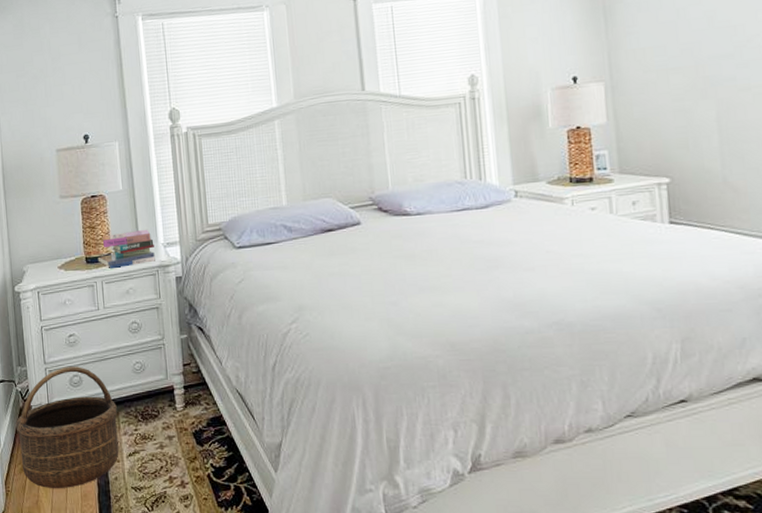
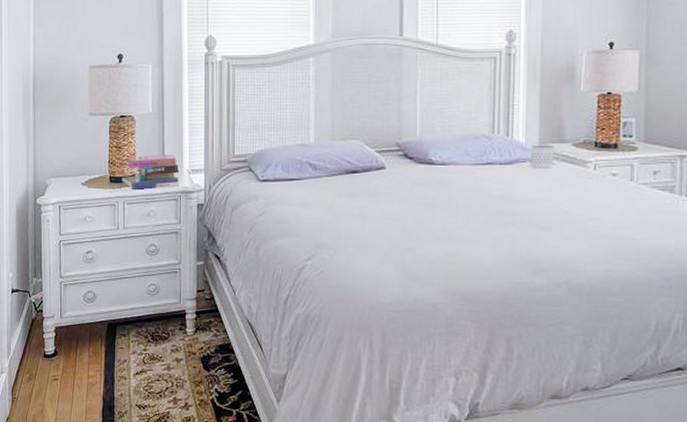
basket: present [15,366,119,489] -> none [26,282,128,401]
mug: none [505,184,538,211] -> present [530,145,562,170]

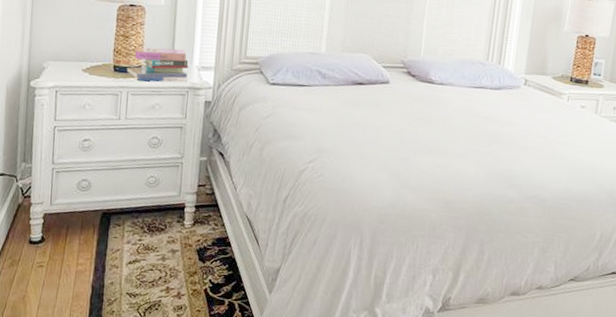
mug: present [530,145,562,170] -> none [515,74,543,97]

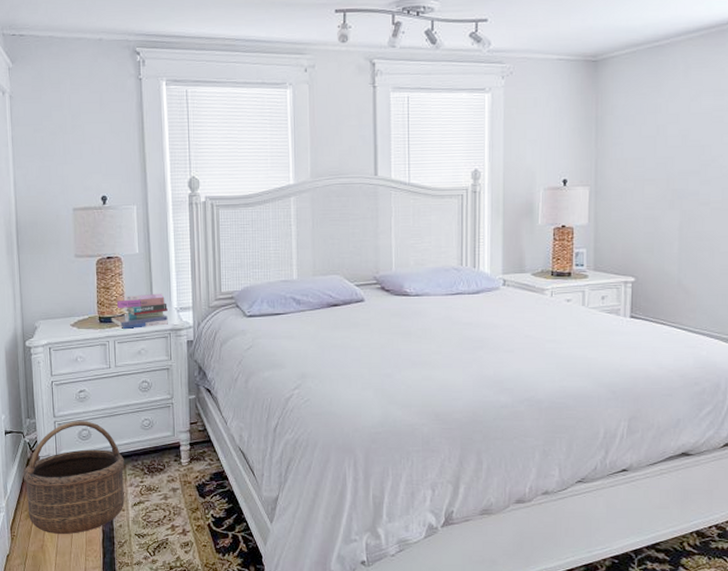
basket: none [11,170,124,287] -> present [22,421,125,535]

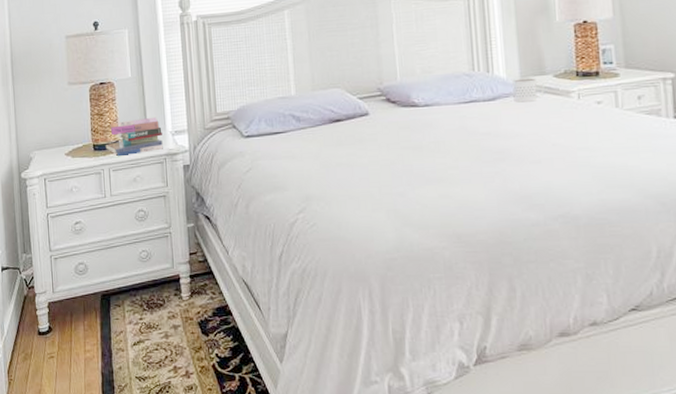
basket: present [22,421,125,535] -> none [19,254,124,378]
mug: none [495,275,523,298] -> present [512,78,545,104]

